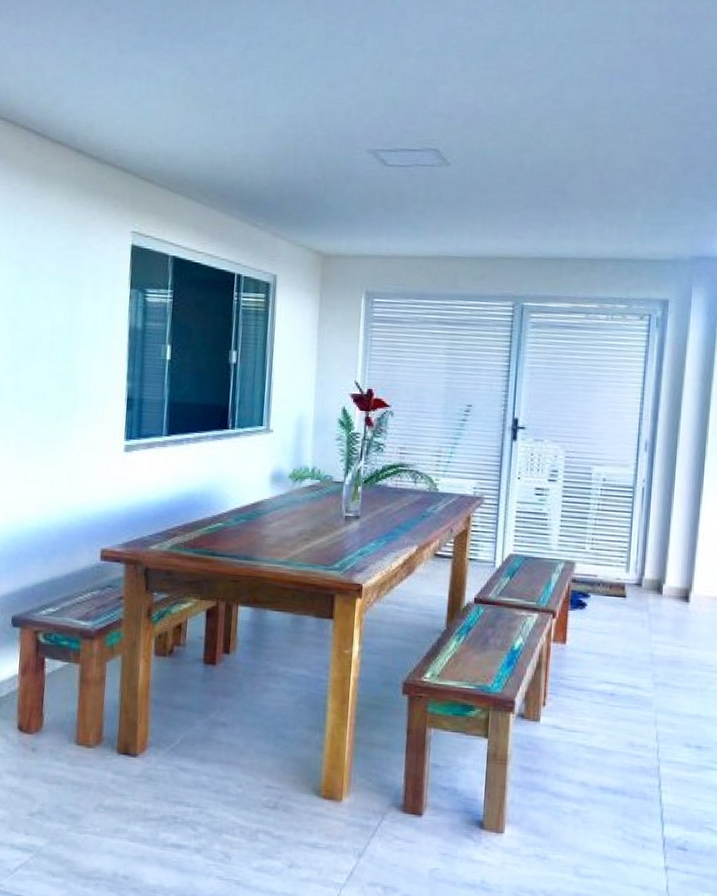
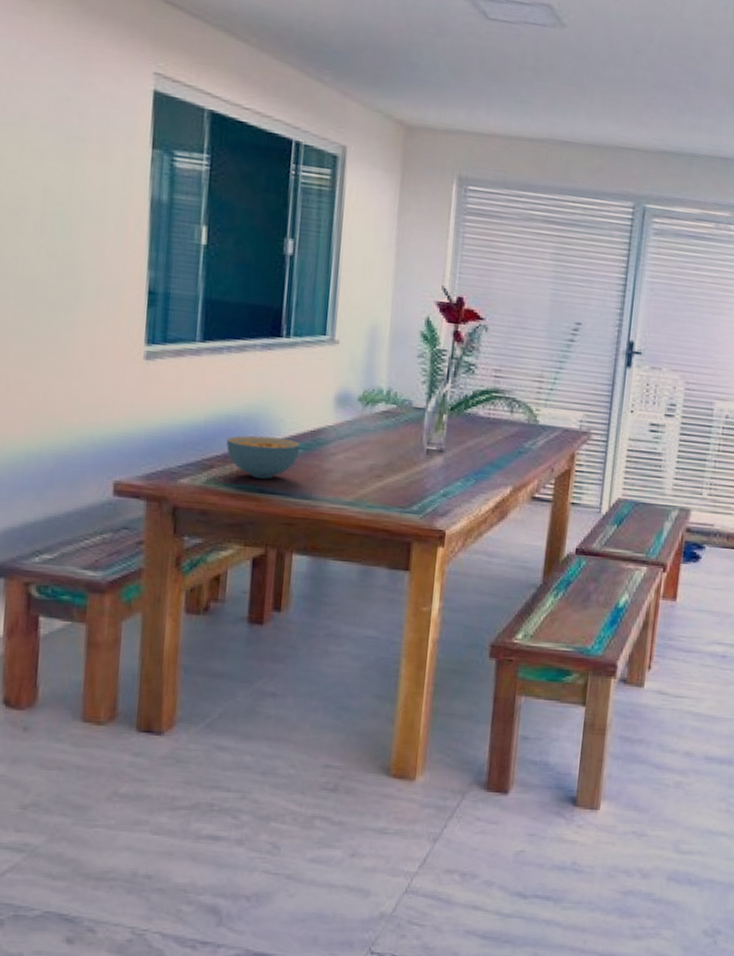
cereal bowl: none [186,509,244,544] -> present [226,435,301,479]

